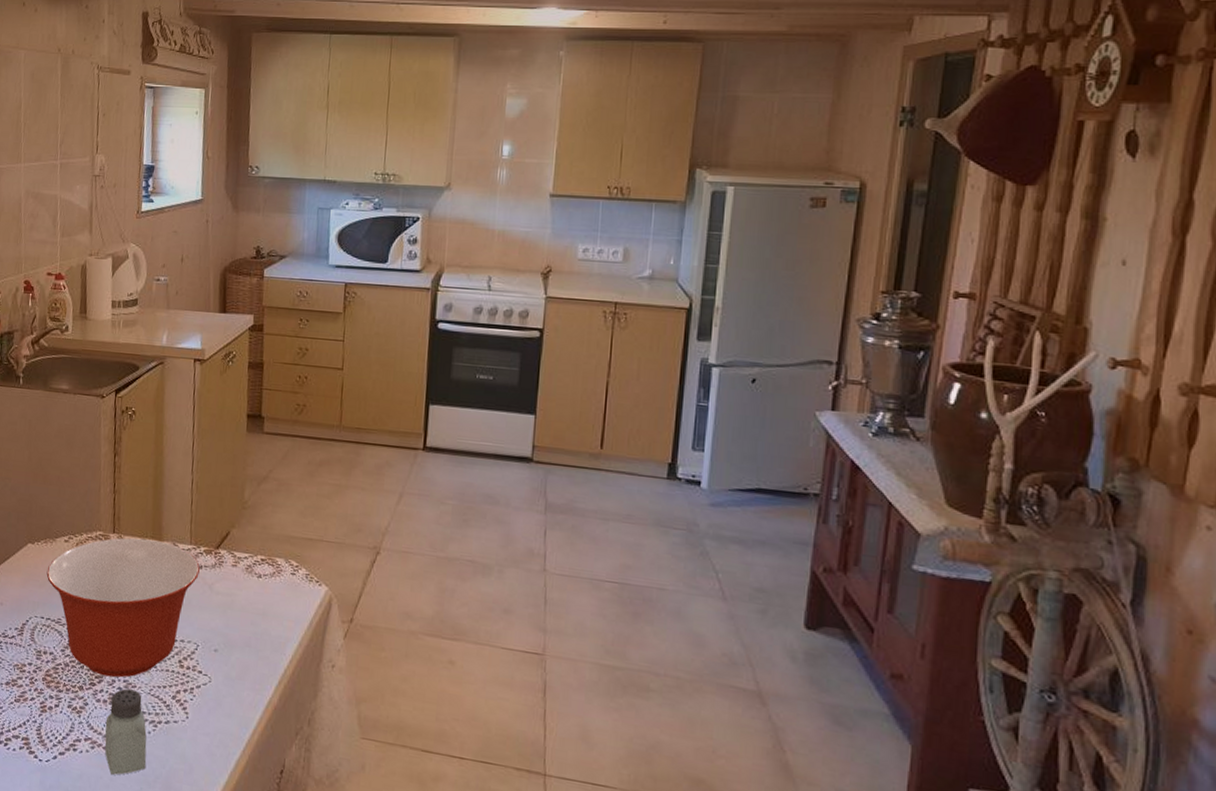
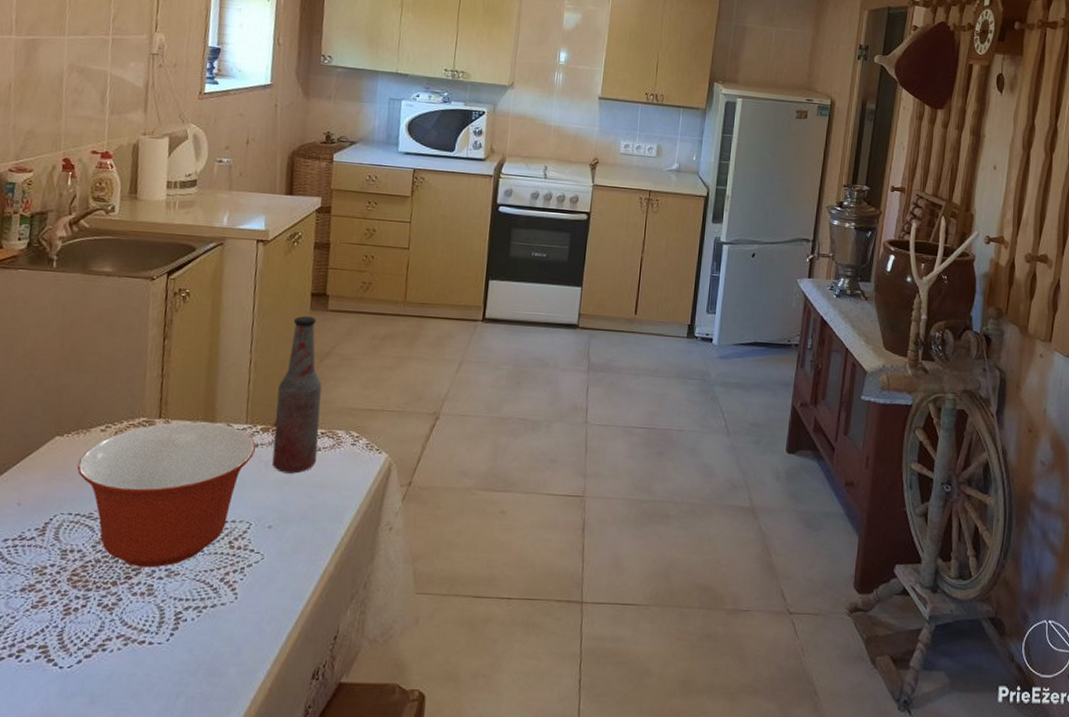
saltshaker: present [104,688,147,775] -> none [140,577,190,669]
bottle: none [215,437,261,599] -> present [271,315,322,474]

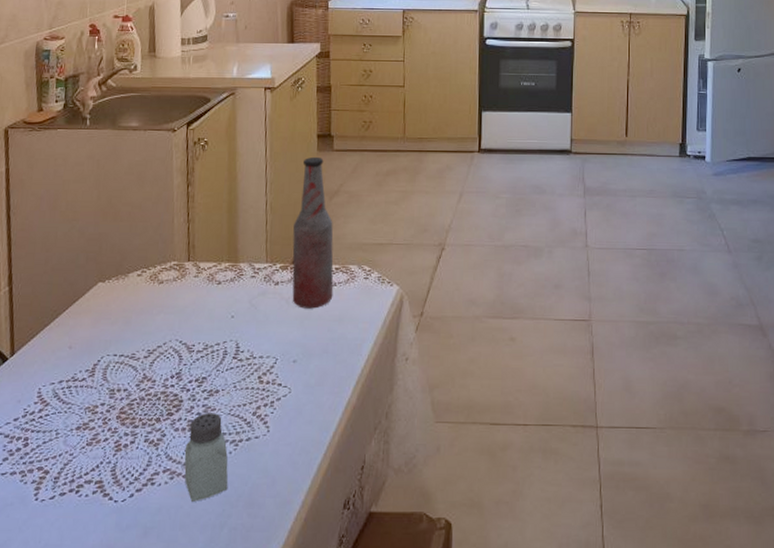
mixing bowl: present [77,421,256,568] -> none [118,263,276,404]
saltshaker: none [140,577,190,669] -> present [184,413,228,502]

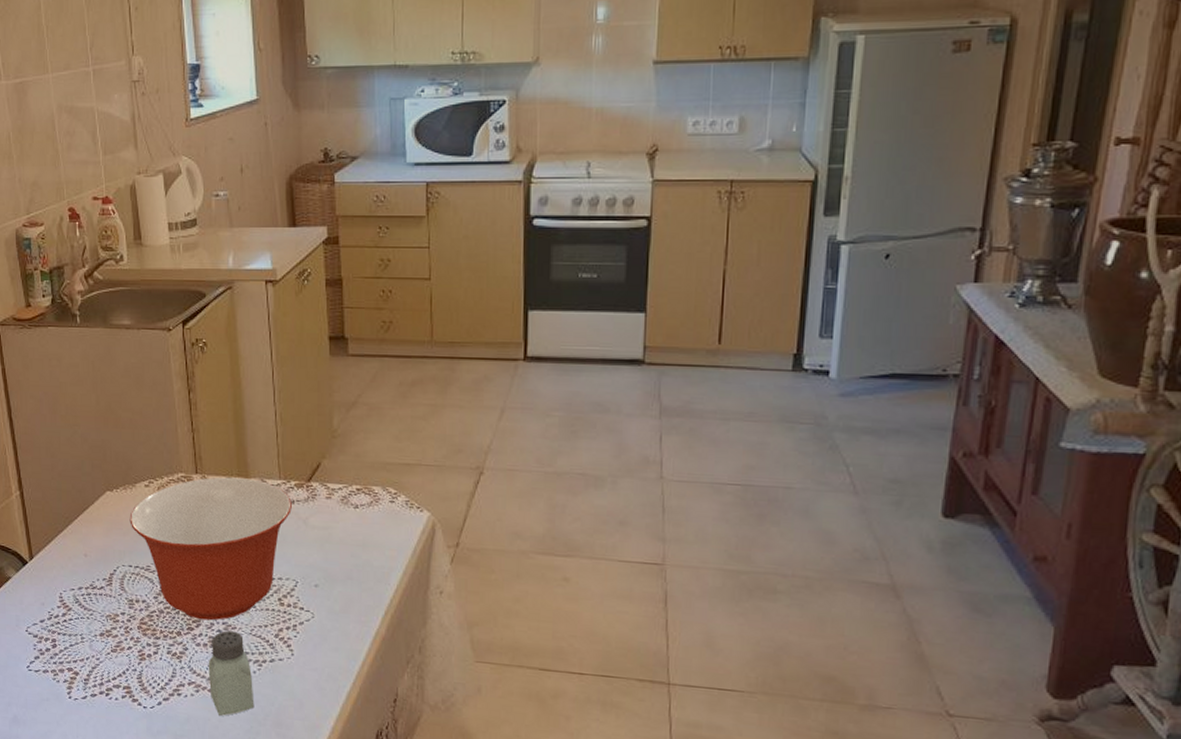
mixing bowl: none [118,263,276,404] -> present [129,477,292,621]
bottle: present [292,156,334,309] -> none [307,362,355,532]

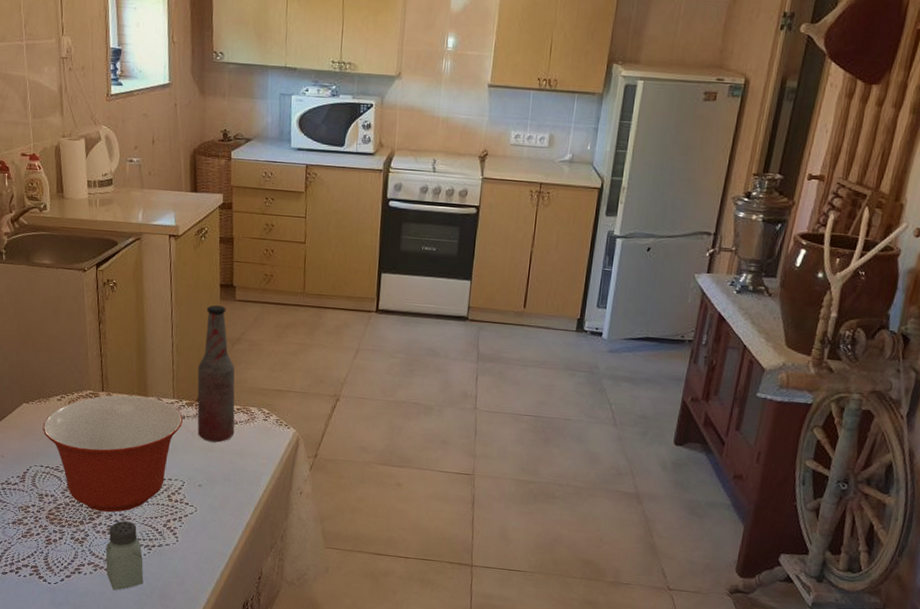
bottle: none [307,362,355,532] -> present [197,305,235,443]

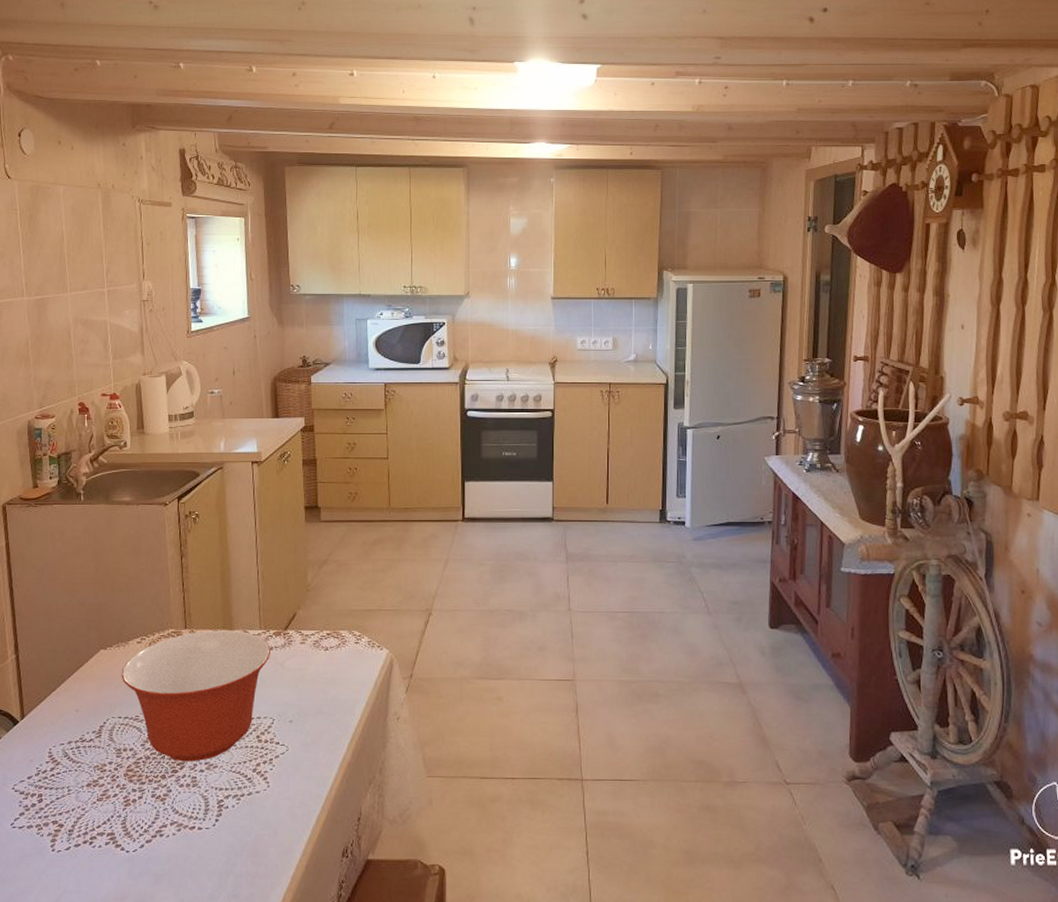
saltshaker: present [105,521,144,590] -> none [190,770,233,851]
bottle: present [197,305,235,443] -> none [285,527,326,672]

